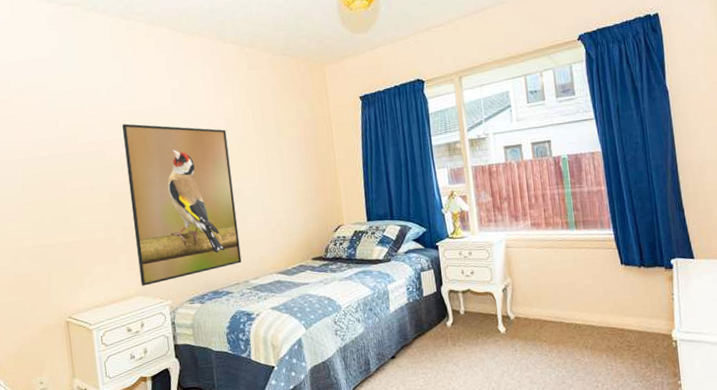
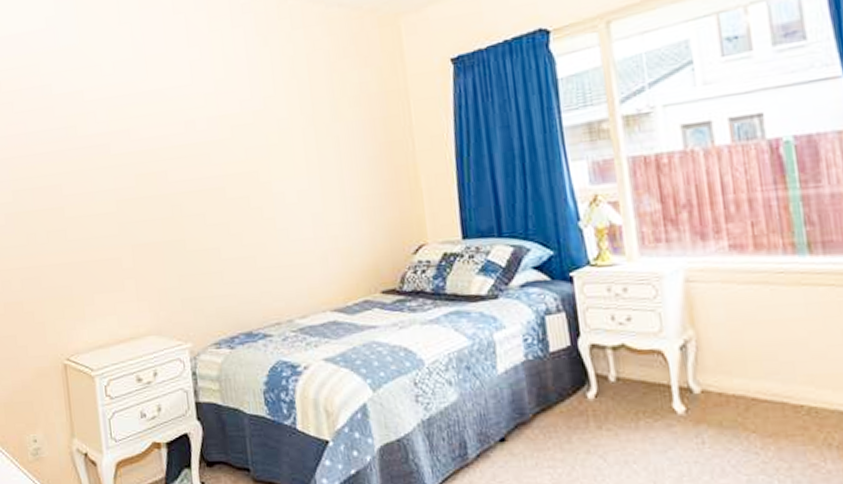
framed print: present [122,123,242,286] -> none [130,108,284,323]

